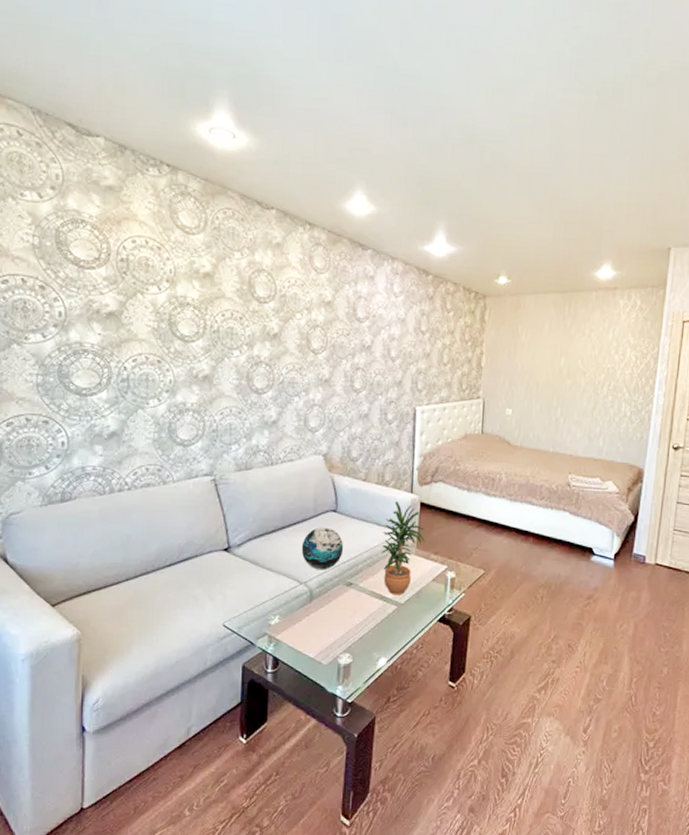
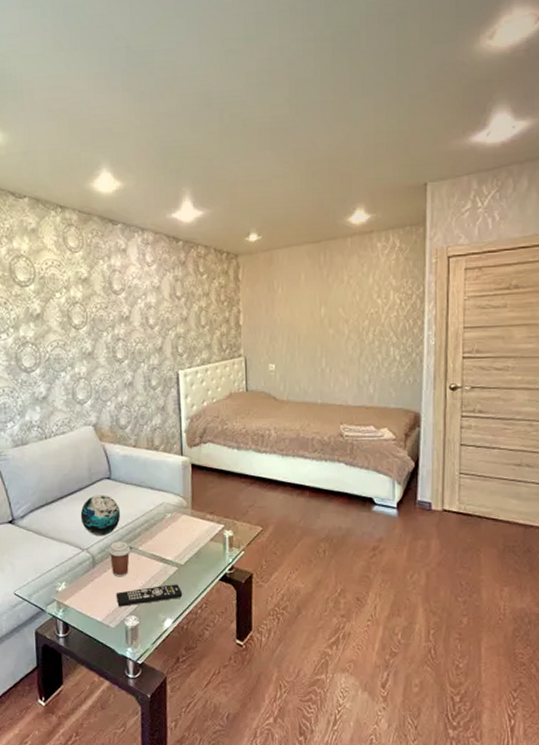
coffee cup: none [327,576,351,613] -> present [108,541,131,577]
remote control: none [331,623,400,644] -> present [115,584,183,607]
potted plant: present [381,501,425,595] -> none [157,465,199,557]

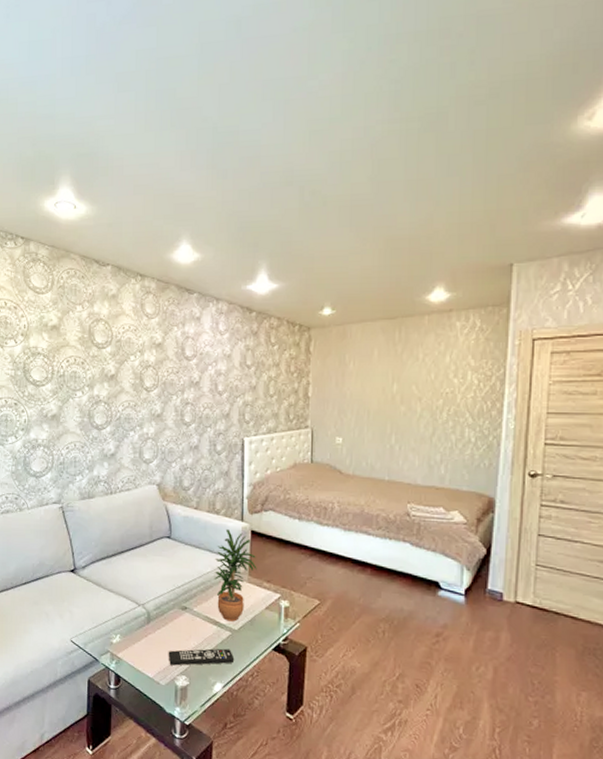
decorative orb: present [80,494,121,536] -> none [139,552,178,594]
coffee cup: present [108,541,131,577] -> none [163,600,186,636]
potted plant: none [157,465,199,557] -> present [214,529,257,622]

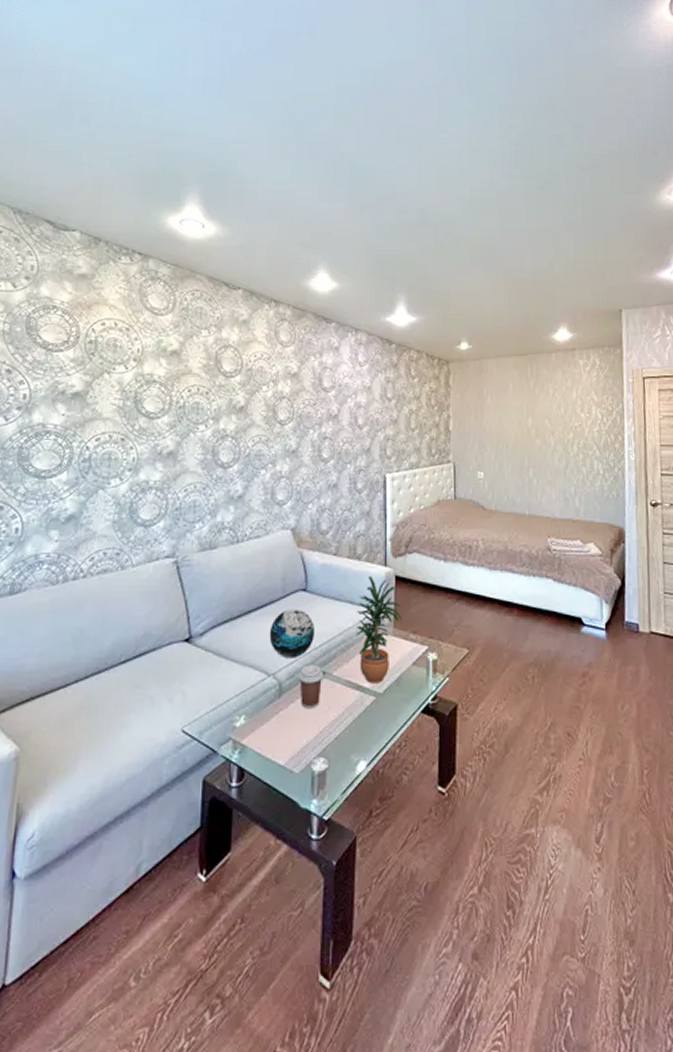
decorative orb: none [139,552,178,594] -> present [269,609,316,659]
coffee cup: none [163,600,186,636] -> present [298,664,324,709]
remote control: present [168,648,235,666] -> none [303,717,380,746]

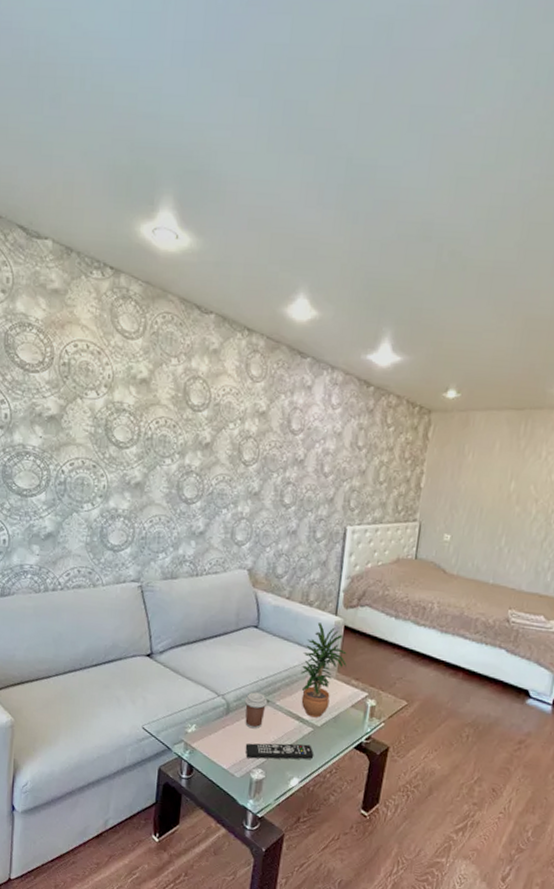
decorative orb: present [269,609,316,659] -> none [221,641,263,685]
remote control: none [303,717,380,746] -> present [245,743,314,760]

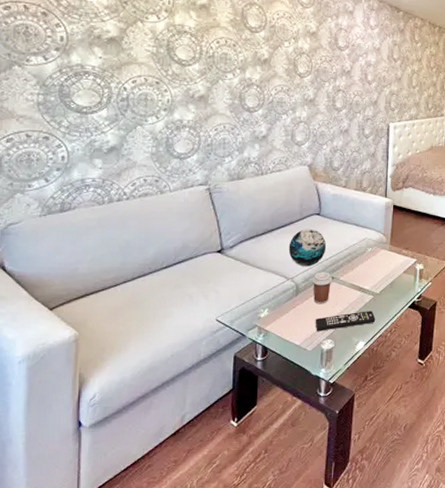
decorative orb: none [221,641,263,685] -> present [288,229,327,267]
potted plant: present [300,622,347,718] -> none [359,205,397,286]

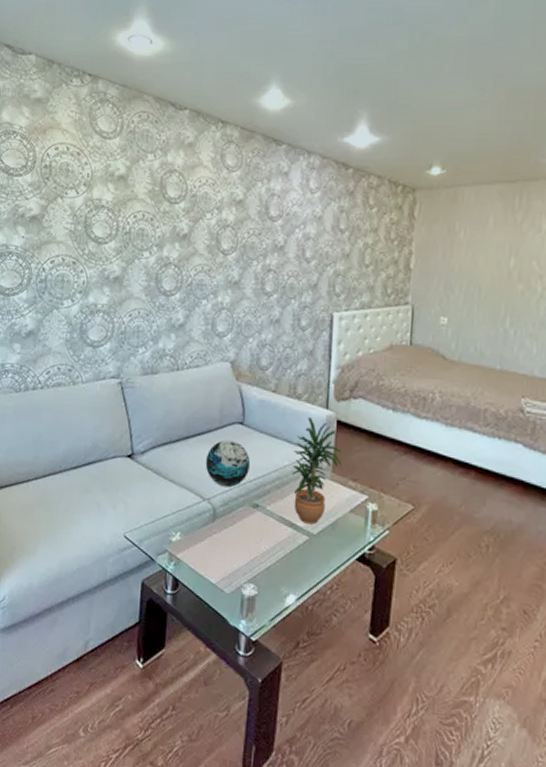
coffee cup: present [312,272,333,304] -> none [232,495,257,538]
remote control: present [315,310,376,331] -> none [234,553,312,573]
potted plant: none [359,205,397,286] -> present [291,417,342,525]

